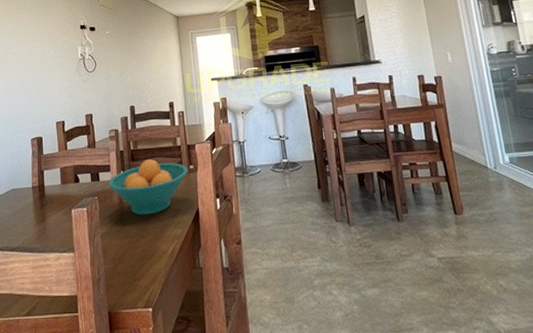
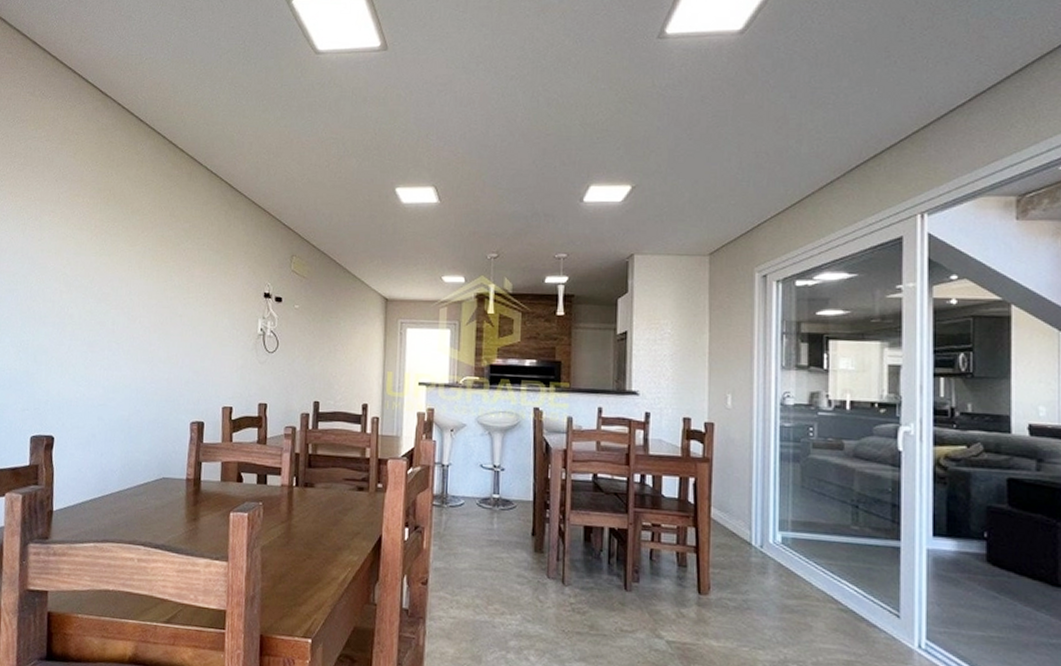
fruit bowl: present [108,159,188,216] -> none [277,468,375,534]

